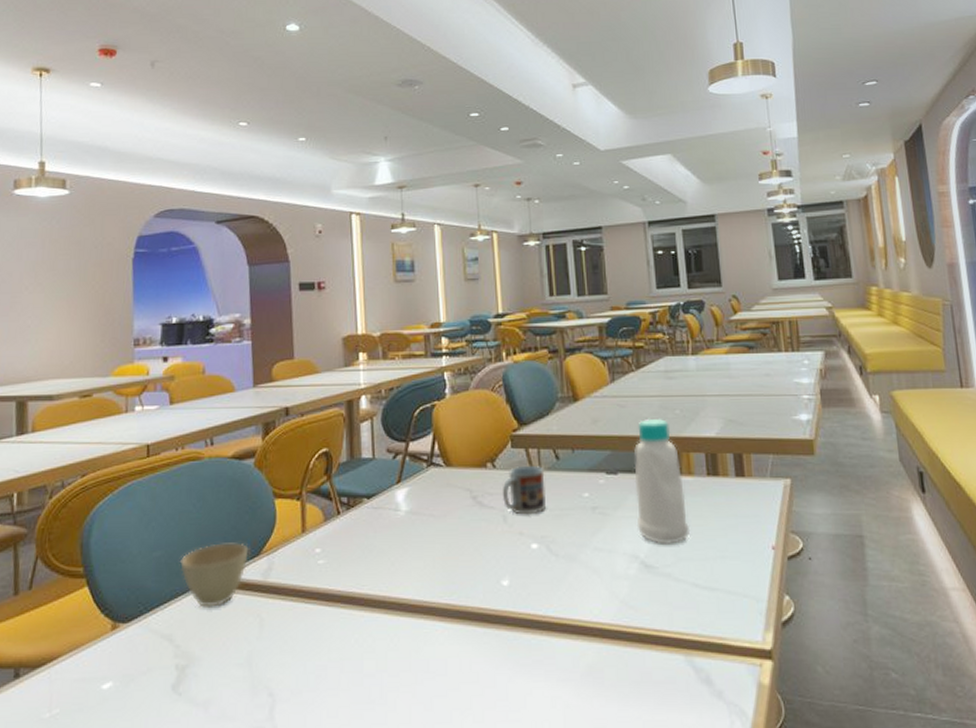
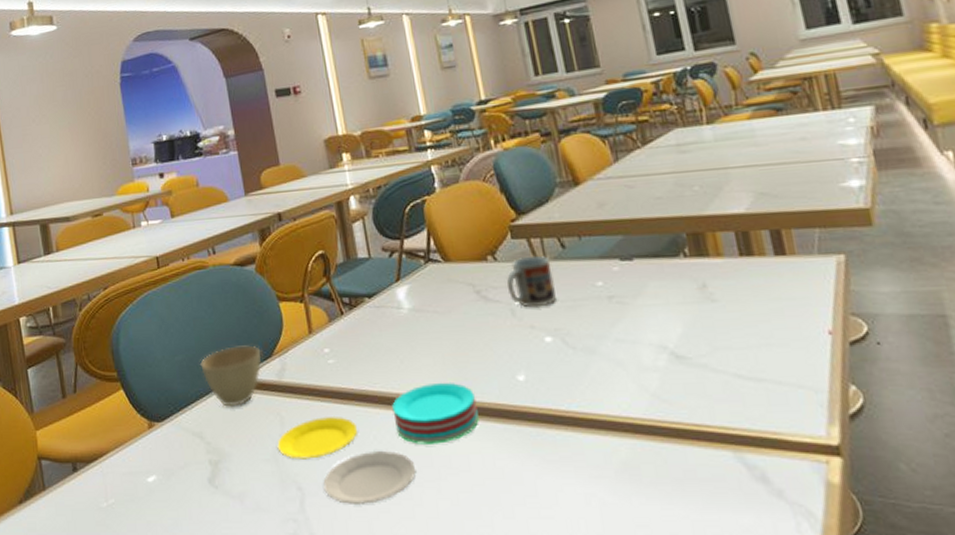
plate: none [253,585,461,711] -> present [277,381,479,504]
bottle: present [634,418,691,544] -> none [649,196,726,333]

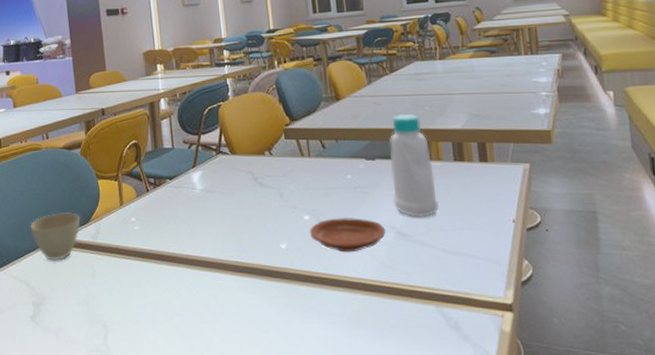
plate: present [277,381,479,504] -> none [88,247,249,339]
cup: present [507,255,556,308] -> none [279,153,315,193]
plate: none [553,337,656,384] -> present [309,218,386,253]
bottle: none [649,196,726,333] -> present [389,113,440,217]

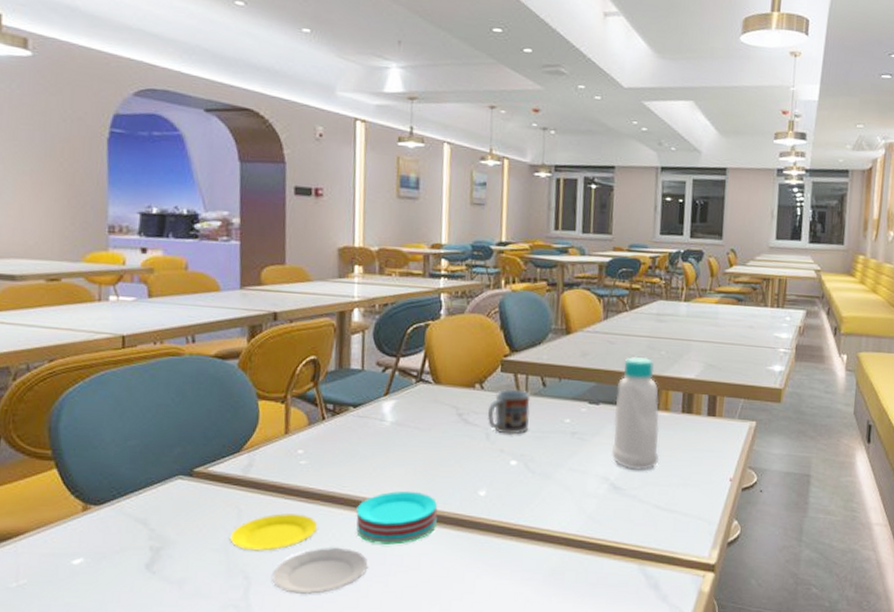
cup: present [30,213,81,261] -> none [156,437,229,497]
plate: none [88,247,249,339] -> present [229,490,438,594]
cup: none [279,153,315,193] -> present [488,388,531,434]
plate: present [309,218,386,253] -> none [514,465,599,504]

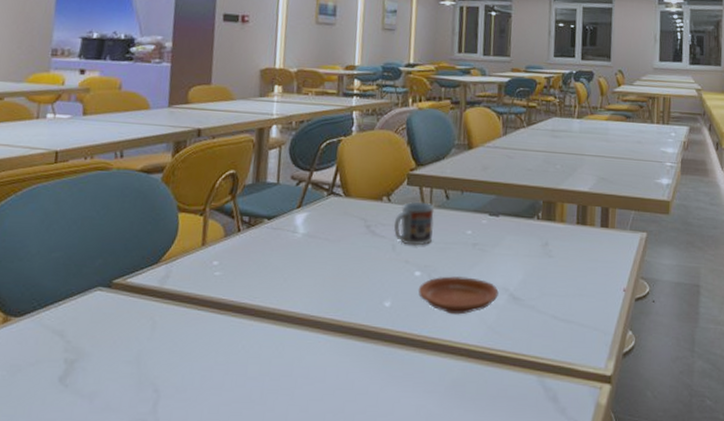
plate: present [229,490,438,594] -> none [142,301,345,408]
plate: none [514,465,599,504] -> present [418,276,499,315]
bottle: present [611,356,660,471] -> none [510,170,556,281]

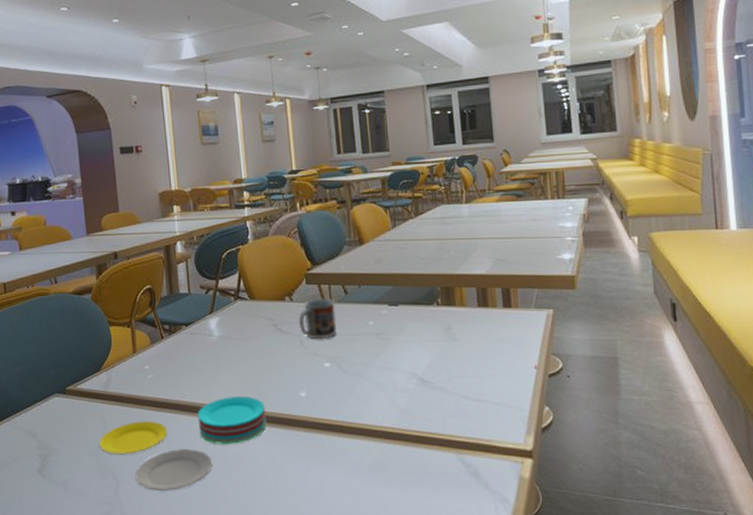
plate: none [142,301,345,408] -> present [99,395,267,491]
plate: present [418,276,499,315] -> none [329,365,407,400]

